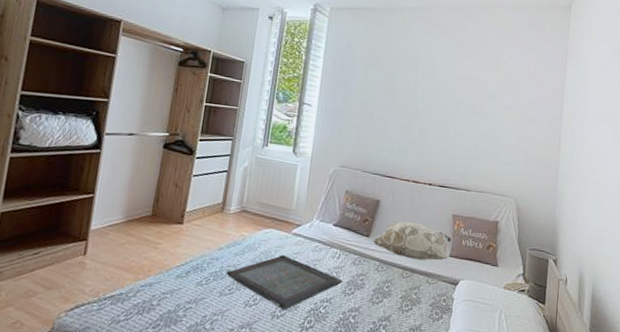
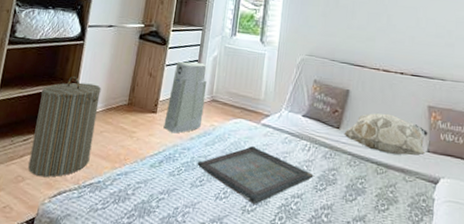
laundry hamper: none [40,186,122,291] -> present [28,75,101,177]
air purifier: none [190,172,238,244] -> present [163,61,208,134]

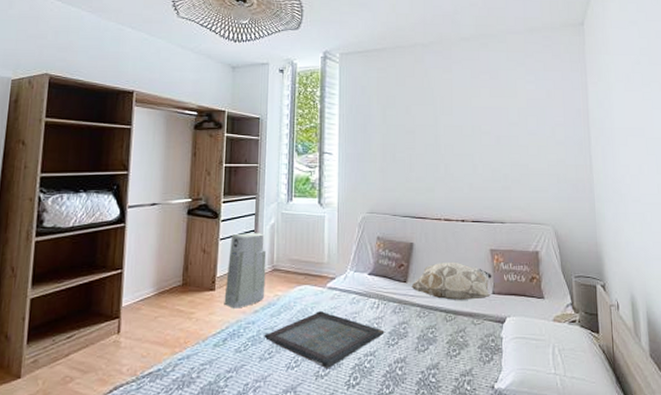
laundry hamper: present [28,75,101,177] -> none [76,262,151,373]

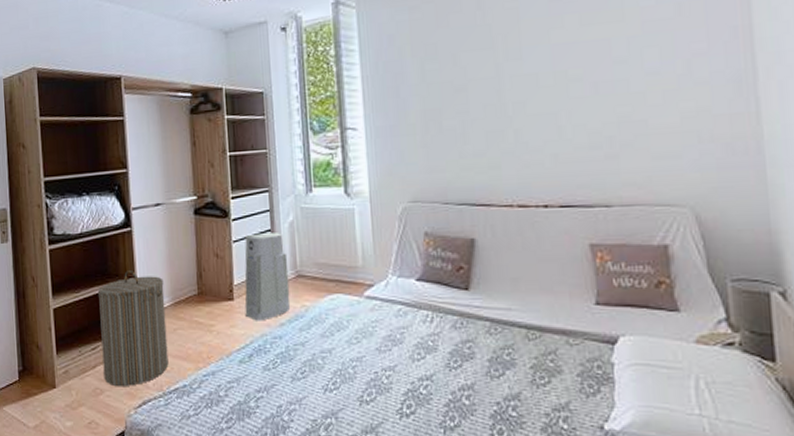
laundry hamper: none [76,262,151,373] -> present [97,269,169,386]
serving tray: present [264,311,385,368] -> none [294,325,443,393]
decorative pillow: present [411,261,492,300] -> none [475,262,594,313]

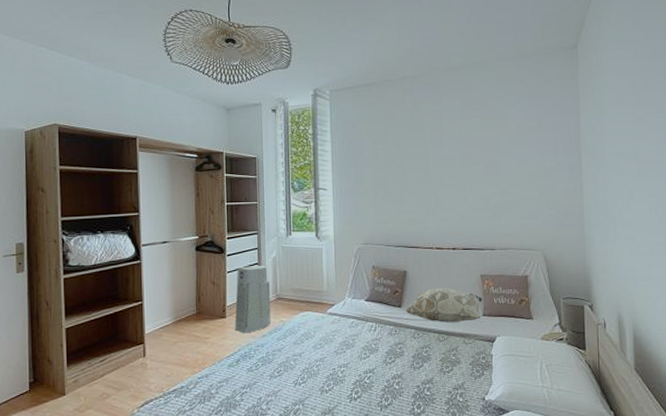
laundry hamper: present [97,269,169,386] -> none [108,294,169,390]
decorative pillow: none [475,262,594,313] -> present [406,287,483,322]

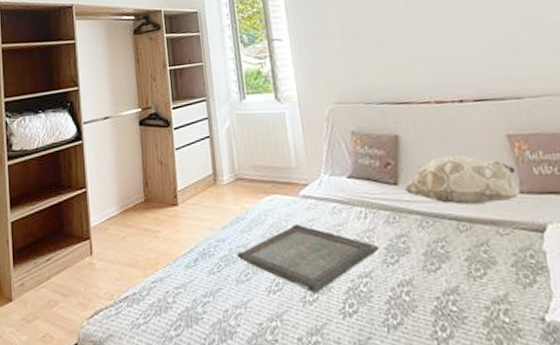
air purifier: present [235,265,271,334] -> none [186,138,232,225]
serving tray: none [272,334,382,384] -> present [237,224,380,293]

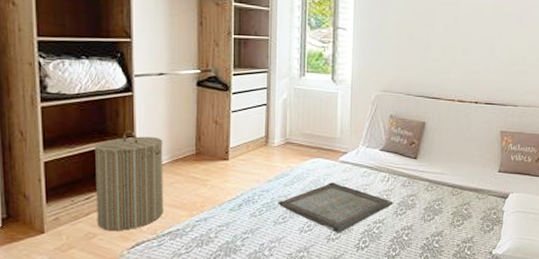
laundry hamper: none [52,180,119,297] -> present [94,129,164,230]
decorative pillow: present [404,154,519,205] -> none [421,141,500,177]

